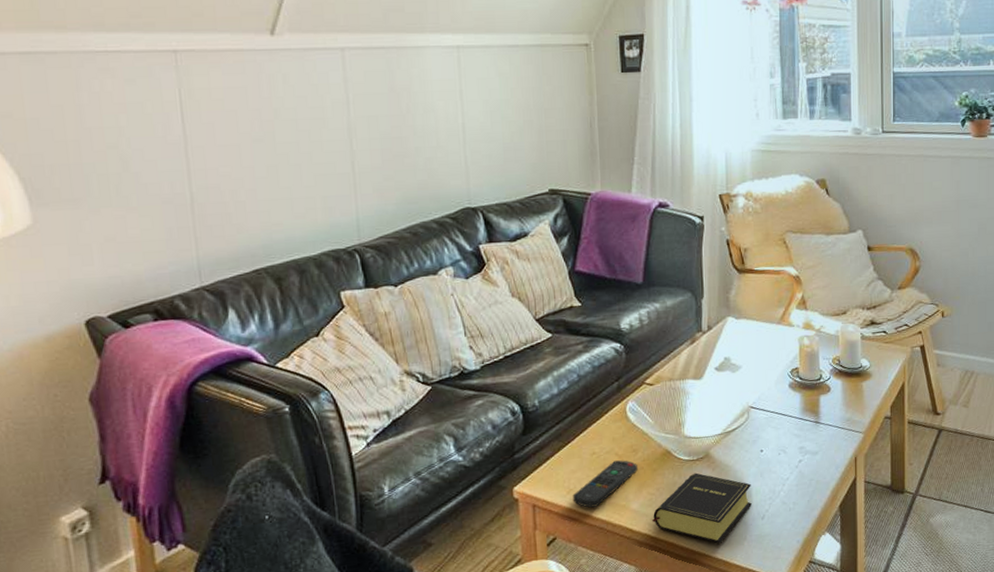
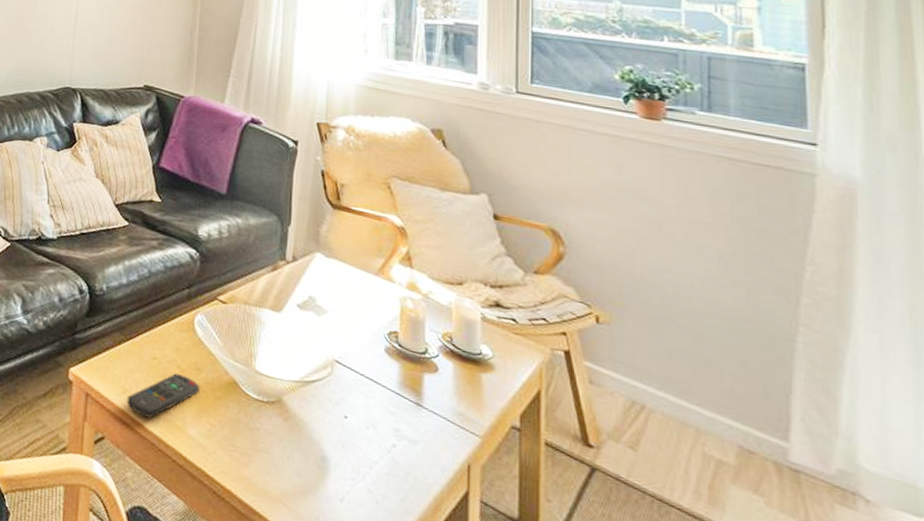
book: present [652,473,752,544] -> none [209,416,330,513]

